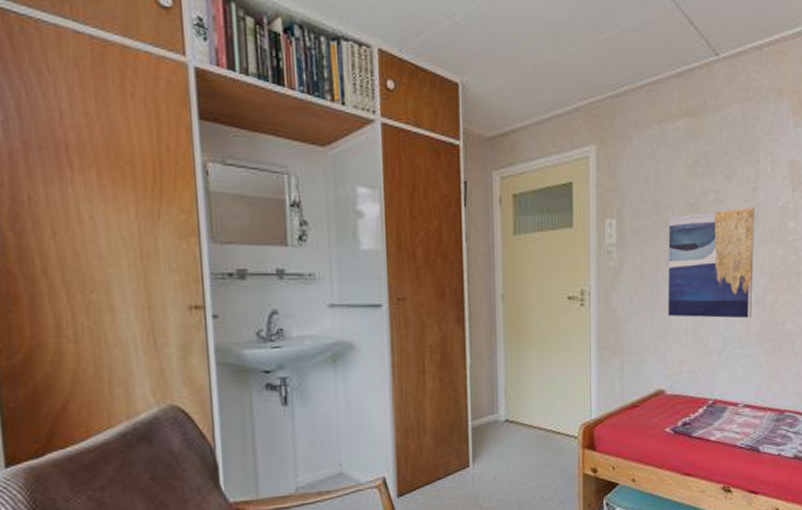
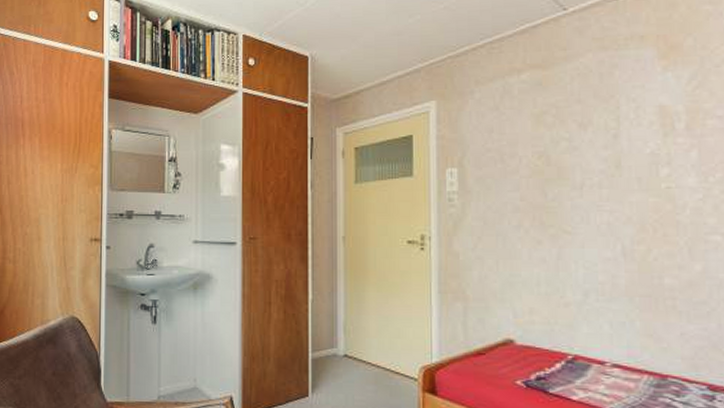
wall art: present [668,207,754,319] -> none [515,154,619,270]

